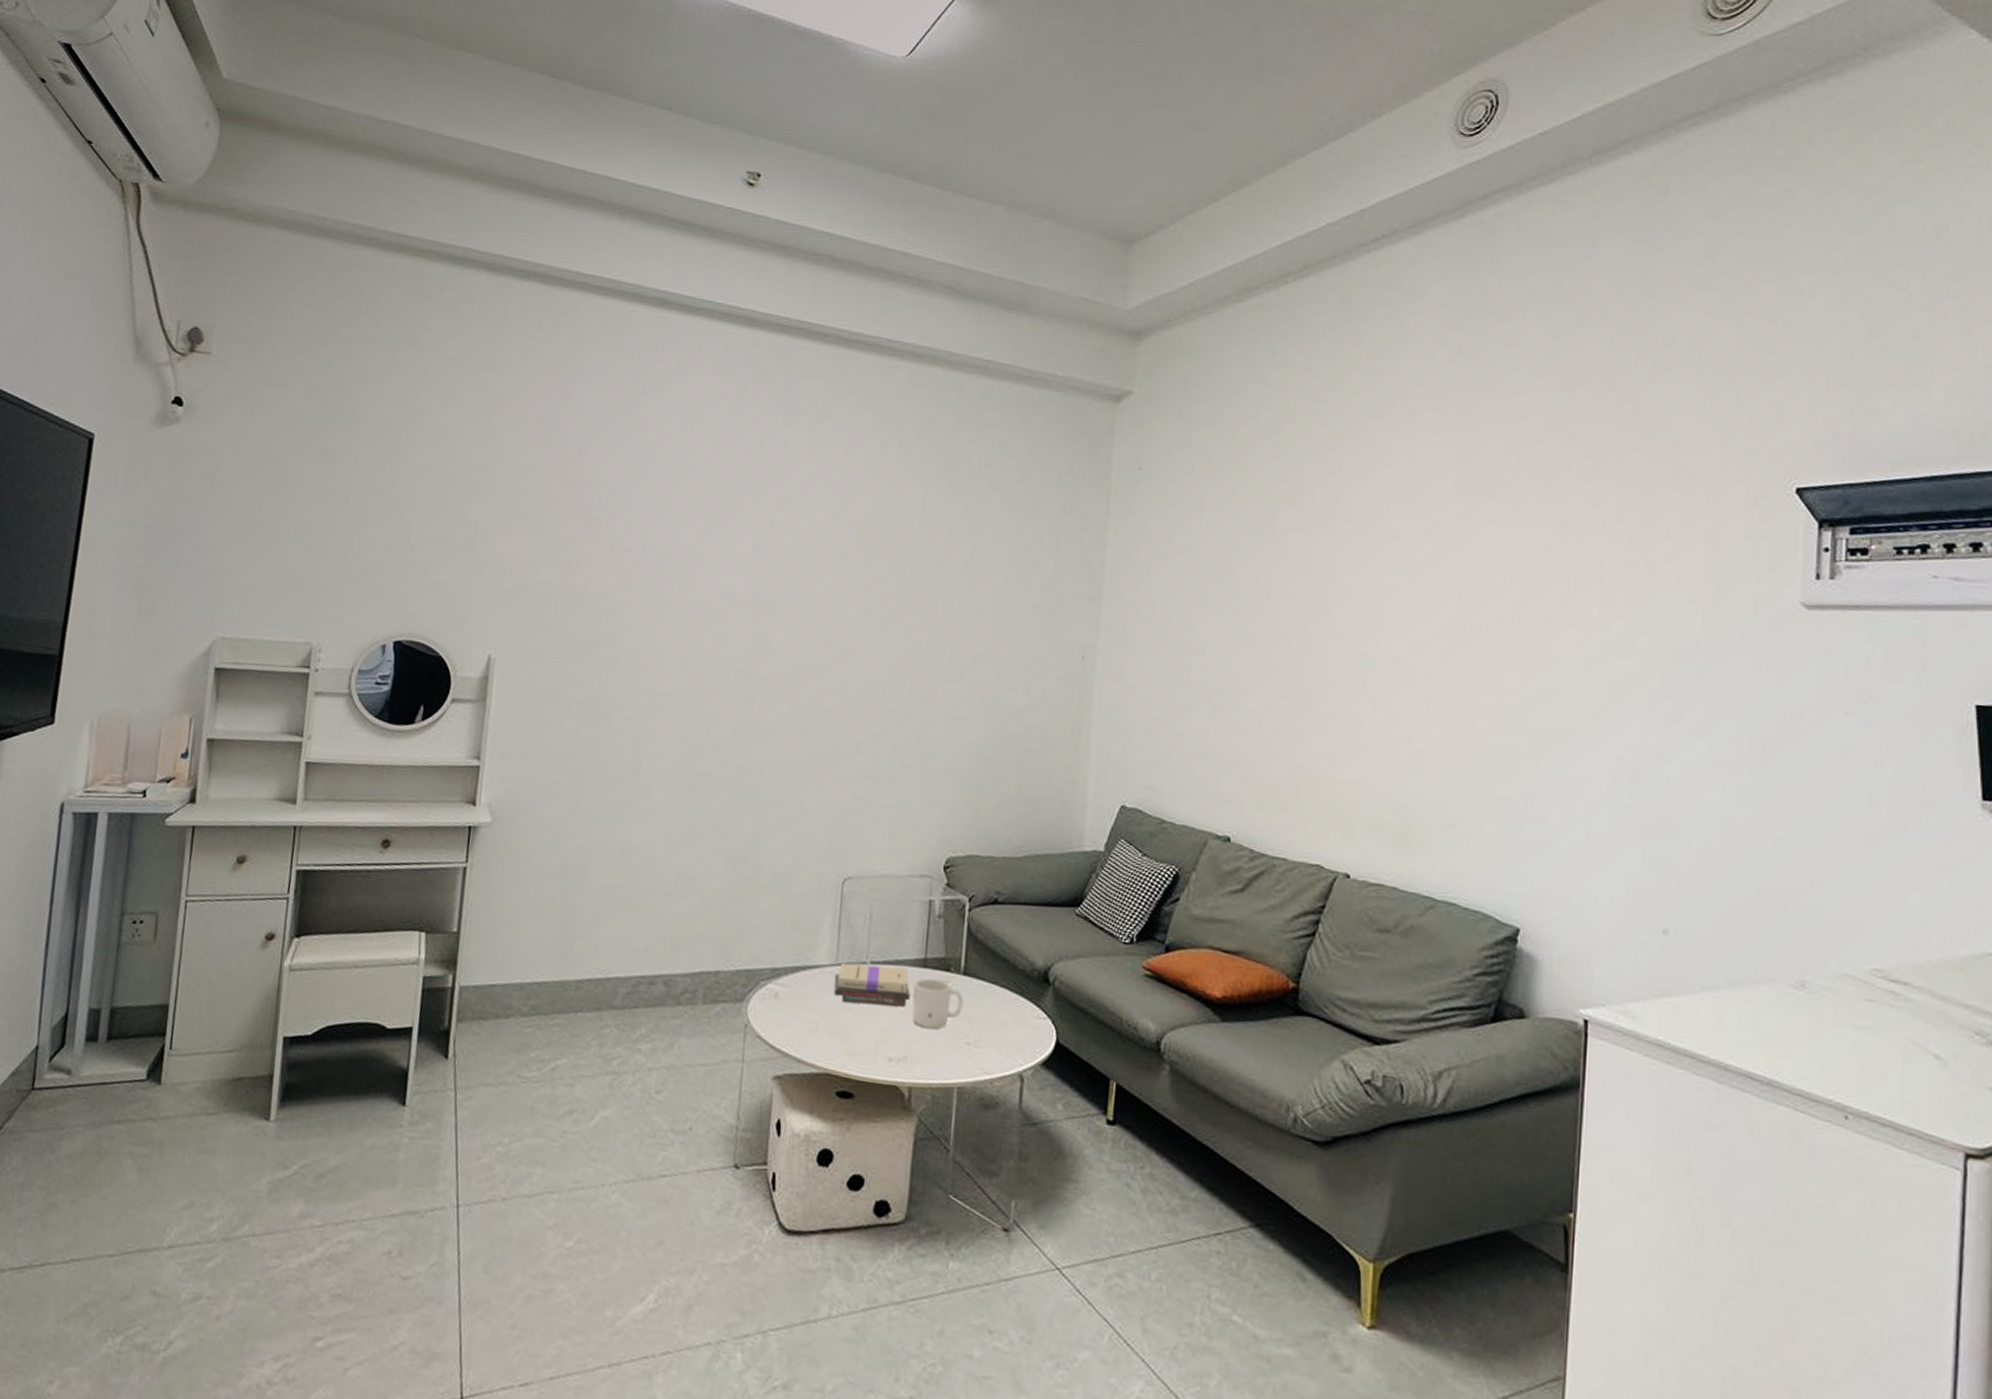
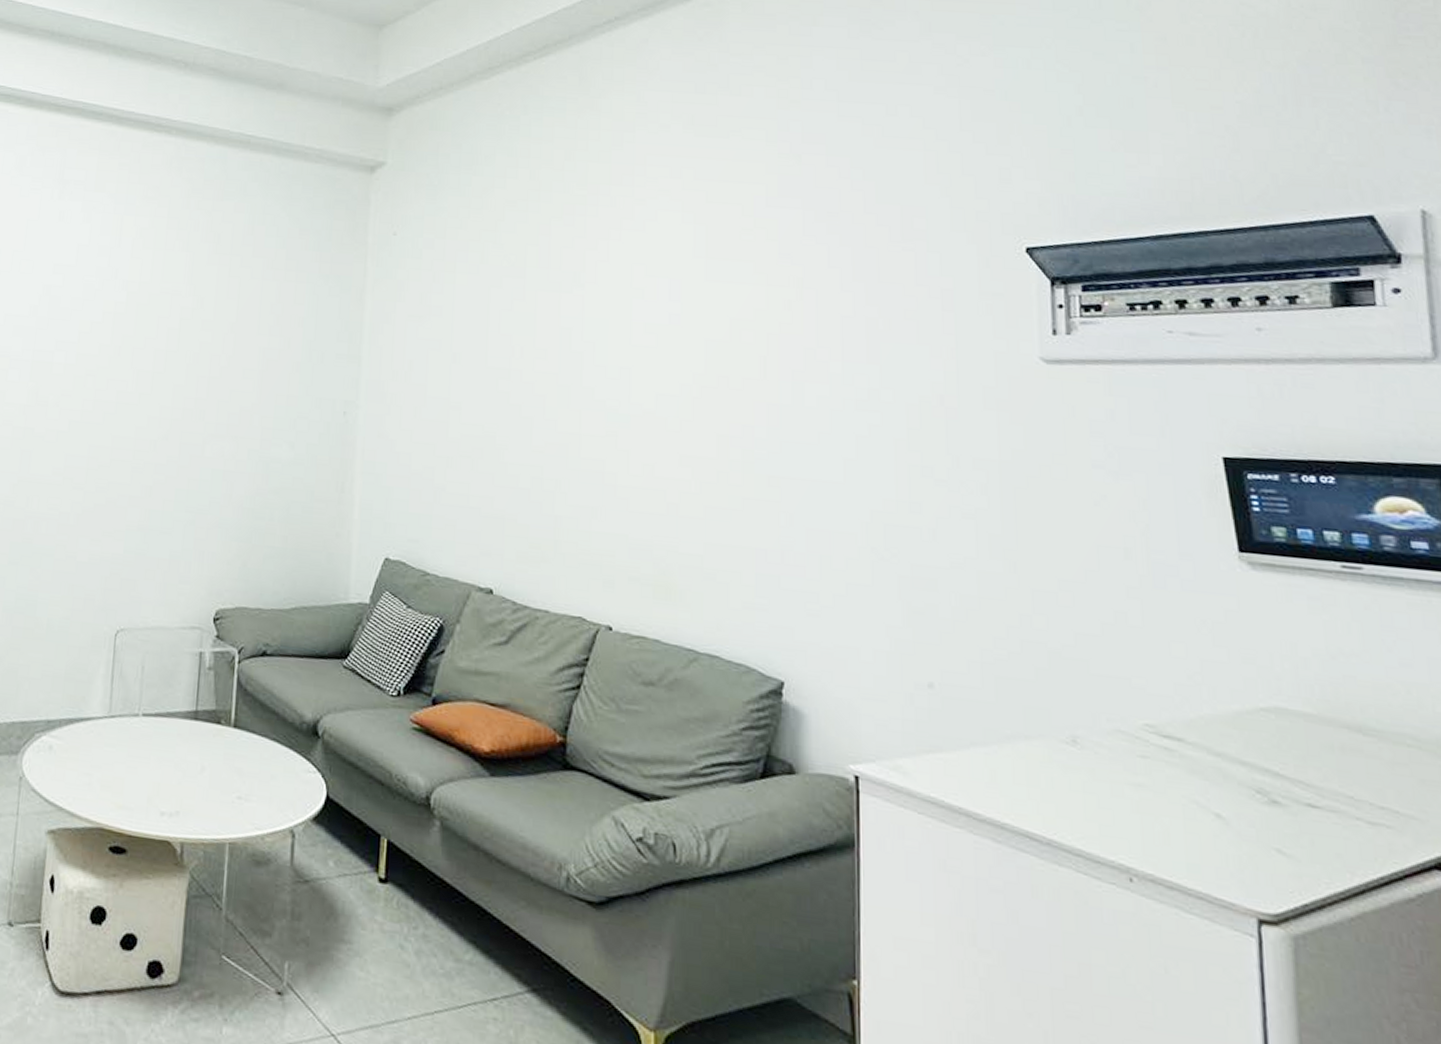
books: present [833,963,910,1007] -> none [106,715,182,760]
mug: present [912,978,964,1029] -> none [183,731,234,783]

